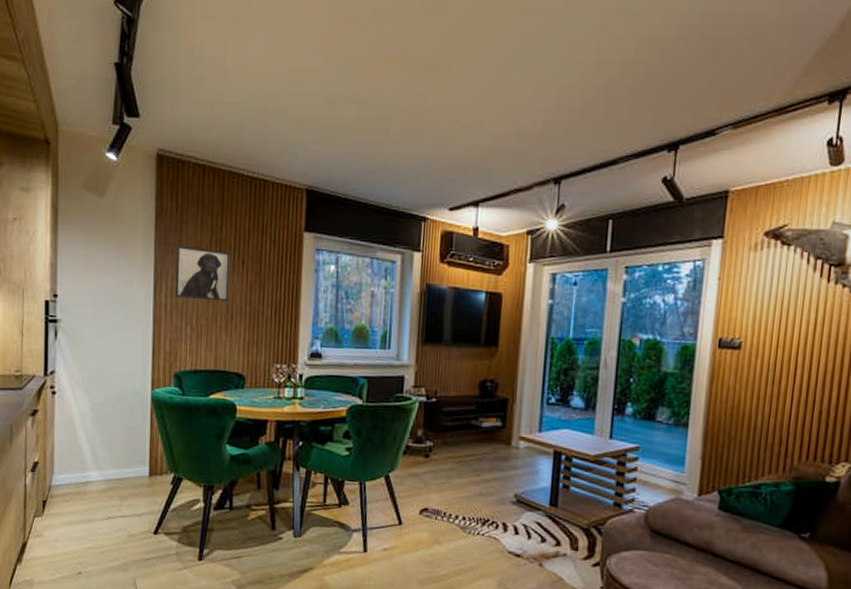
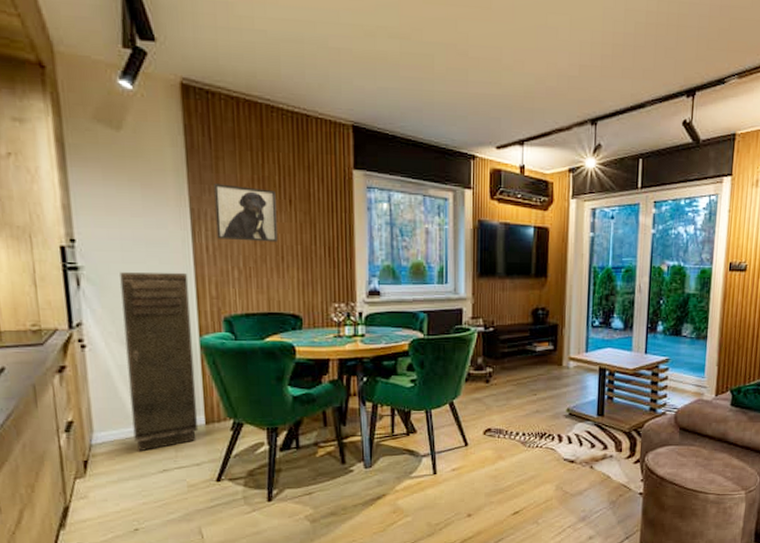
storage cabinet: none [87,326,147,497] -> present [120,272,199,451]

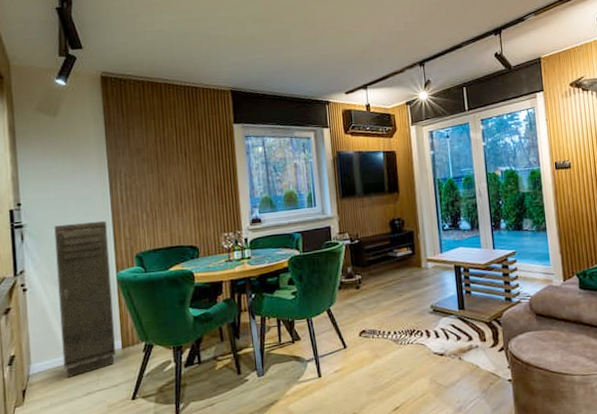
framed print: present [214,184,278,242] -> none [126,147,177,191]

